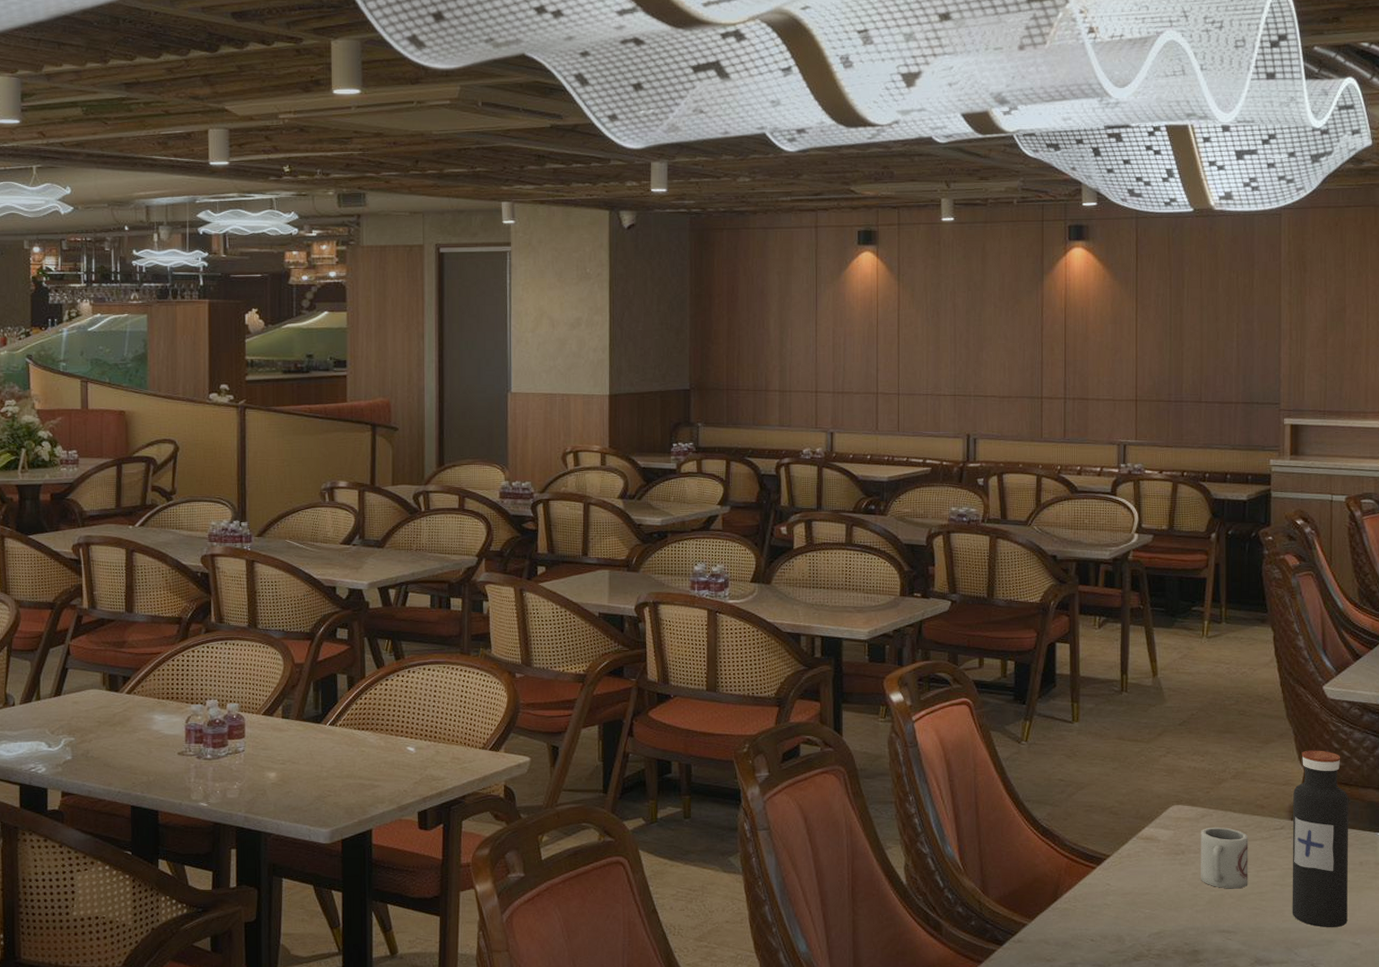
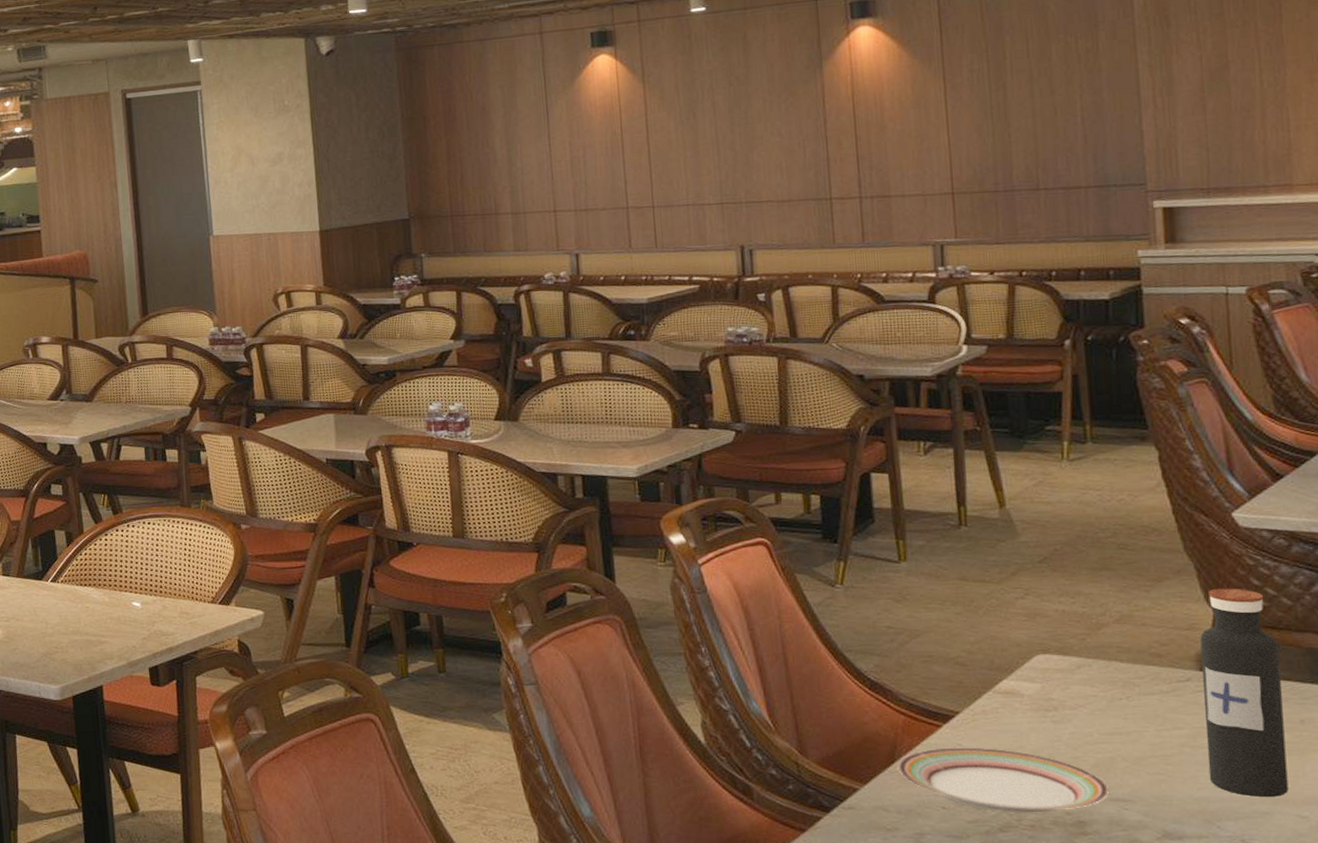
plate: none [1059,886,1218,943] -> present [898,747,1109,812]
cup: present [1201,827,1248,889] -> none [1077,679,1147,751]

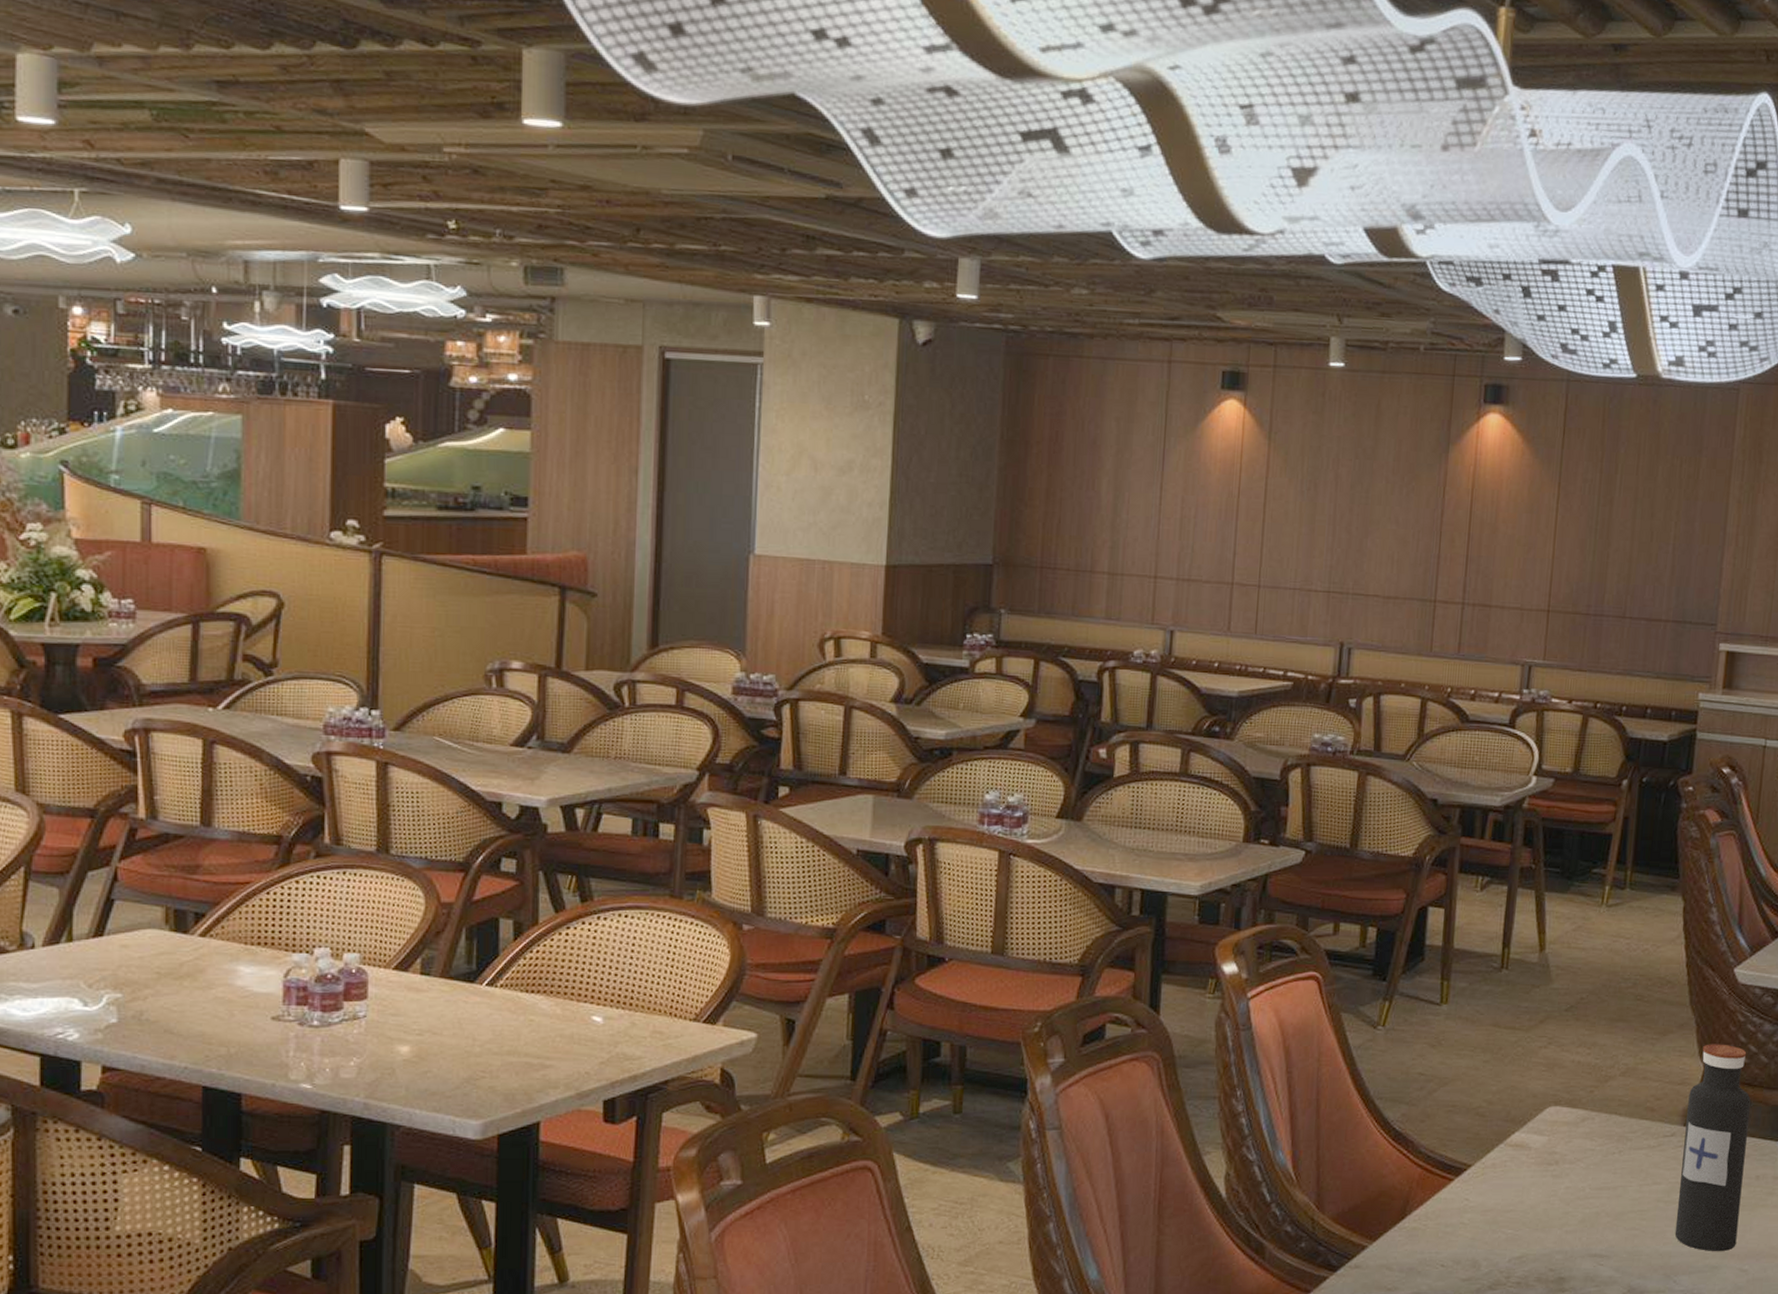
plate: present [898,747,1109,812] -> none [1407,1202,1590,1269]

